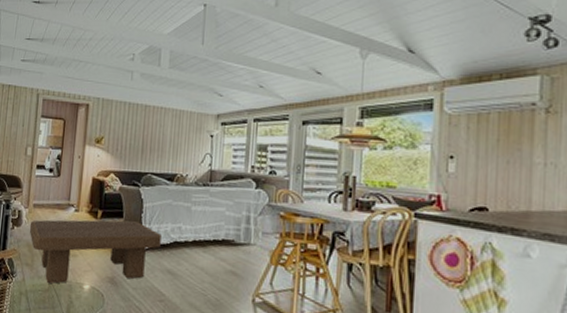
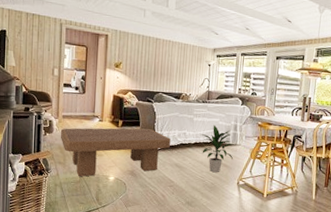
indoor plant: none [200,215,245,285] -> present [200,124,233,173]

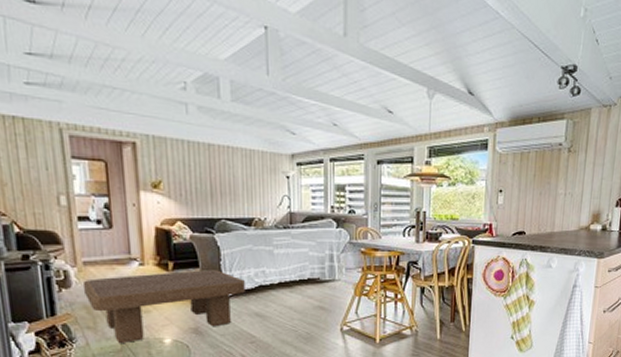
indoor plant: present [200,124,233,173] -> none [285,256,331,319]

